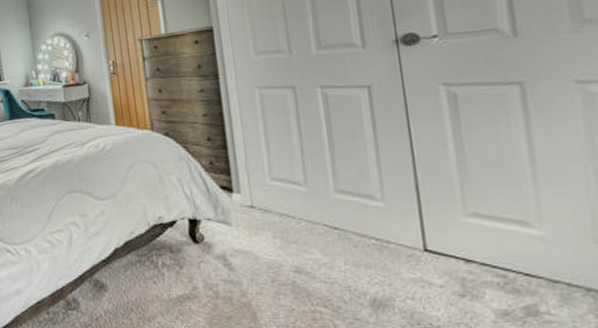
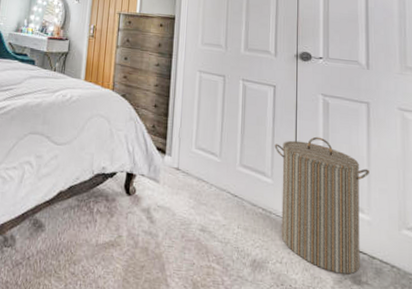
laundry hamper: none [381,140,536,305] -> present [274,136,370,275]

